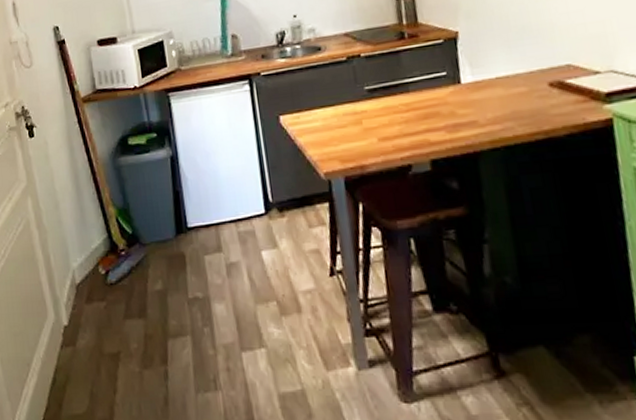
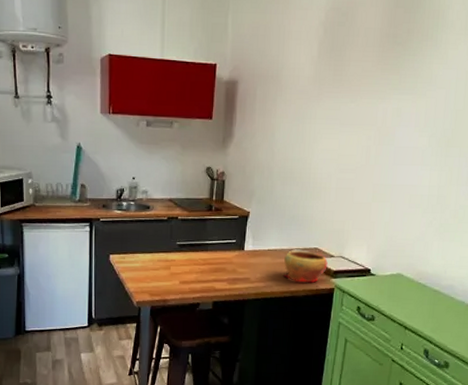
bowl: none [523,70,594,117] -> present [284,249,328,283]

